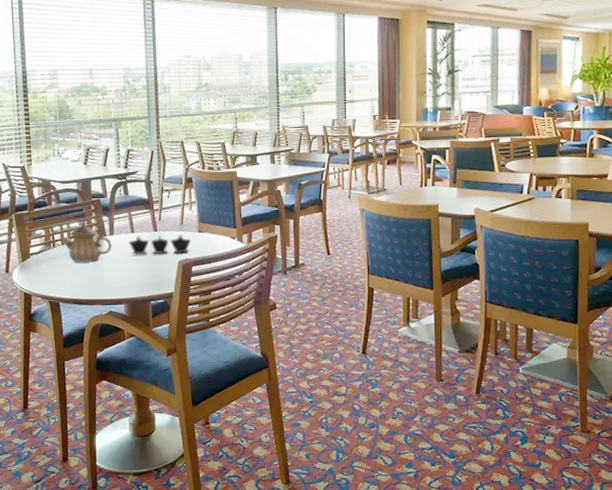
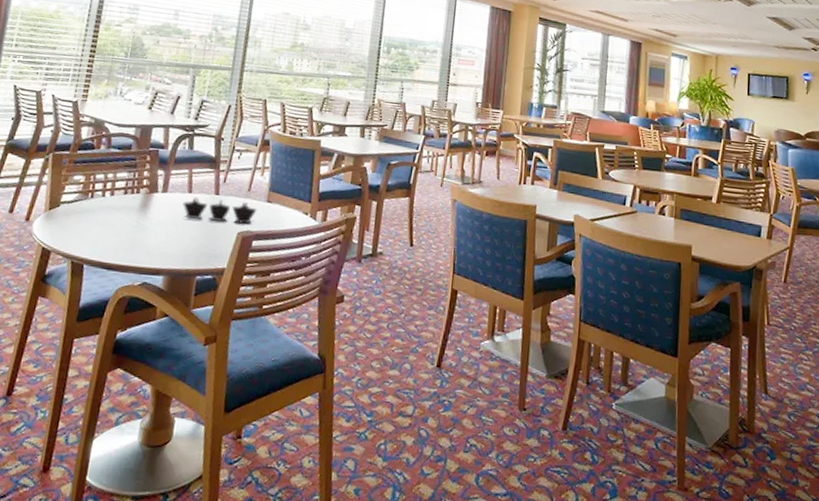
teapot: present [61,222,112,262] -> none [101,172,163,221]

